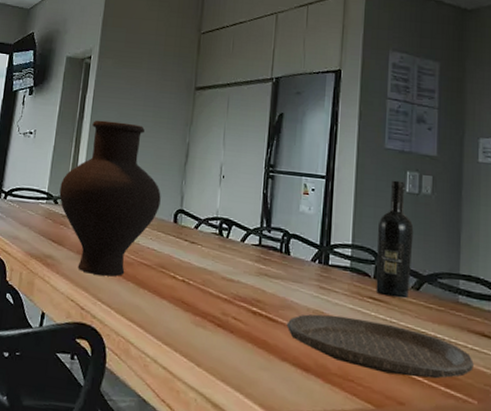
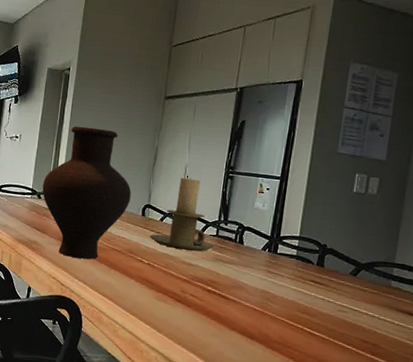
candle holder: none [182,178,258,265] -> present [149,178,215,252]
plate: present [286,314,474,379] -> none [236,293,398,348]
wine bottle: present [376,180,414,299] -> none [317,181,357,283]

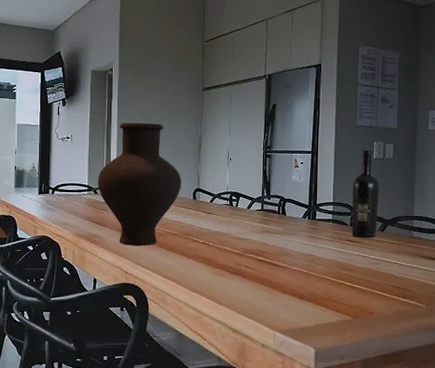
candle holder: present [149,178,215,252] -> none [202,160,261,226]
wine bottle: none [317,181,357,283] -> present [352,150,380,238]

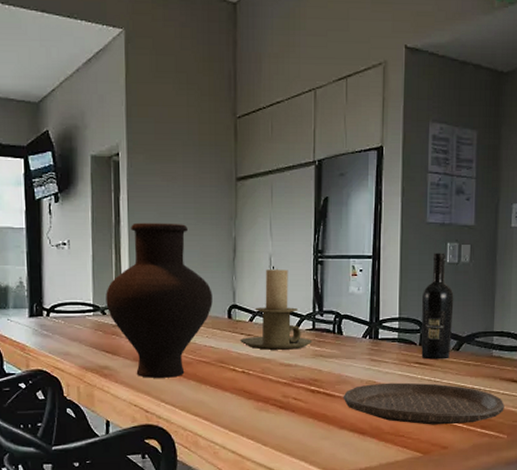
candle holder: none [202,160,261,226] -> present [239,268,313,350]
plate: none [285,256,423,294] -> present [343,382,505,425]

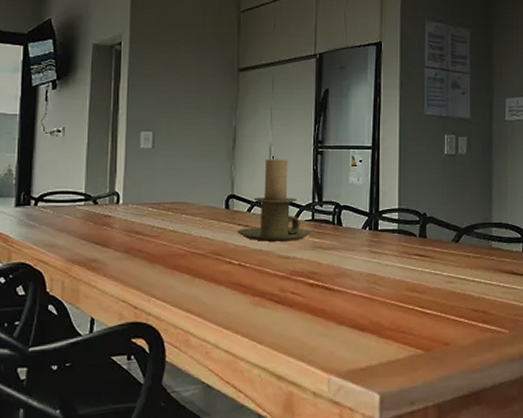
vase: present [106,222,213,378] -> none [98,111,210,271]
plate: present [343,382,505,425] -> none [342,275,505,320]
wine bottle: present [421,253,454,360] -> none [421,144,452,251]

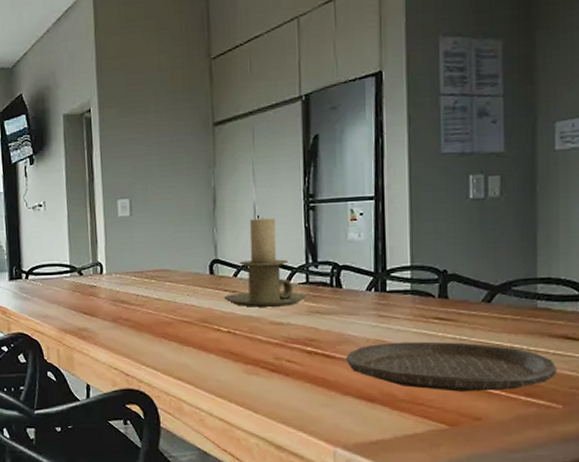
plate: none [342,275,505,320] -> present [345,341,557,392]

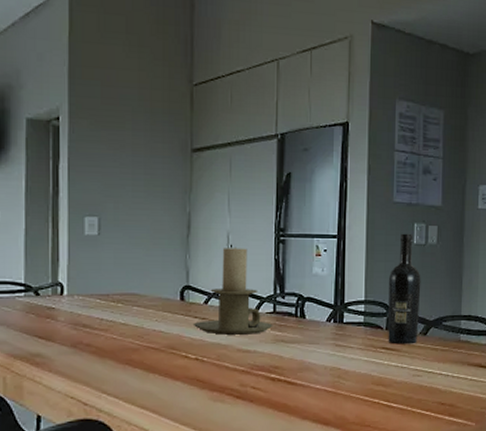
plate: present [345,341,557,392] -> none [305,369,472,414]
wine bottle: none [440,187,481,314] -> present [388,233,421,345]

